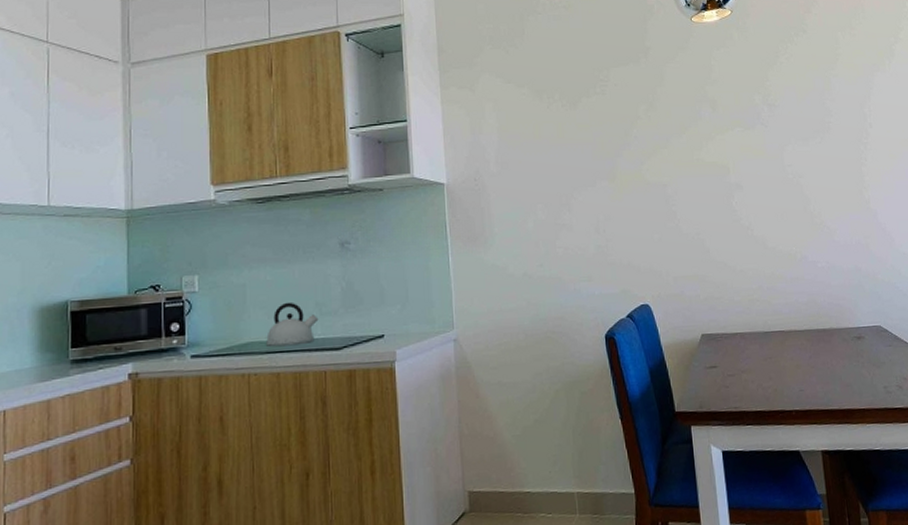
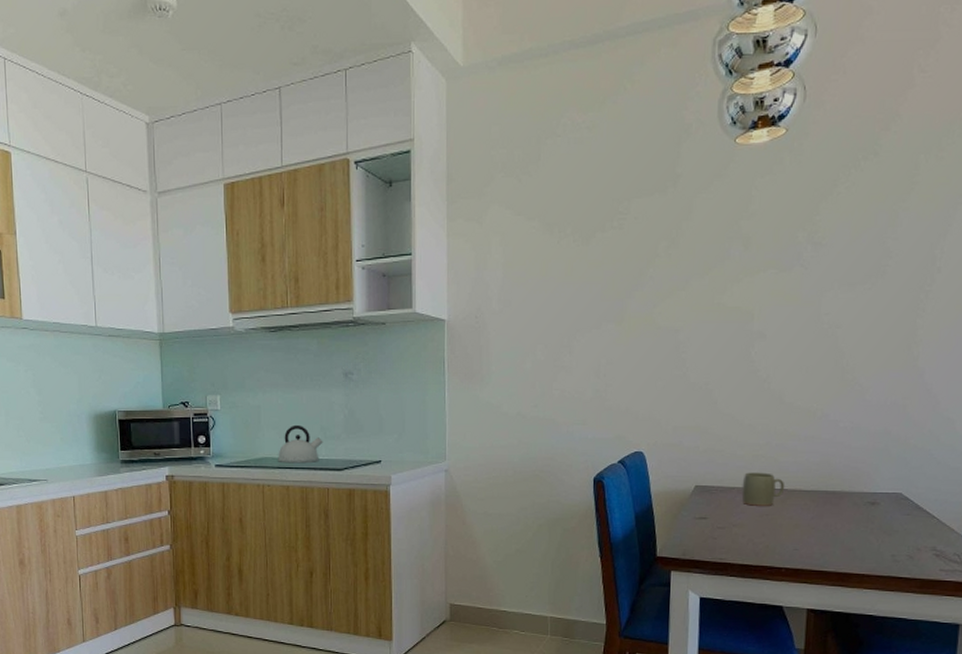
mug: none [743,316,782,350] -> present [741,472,785,506]

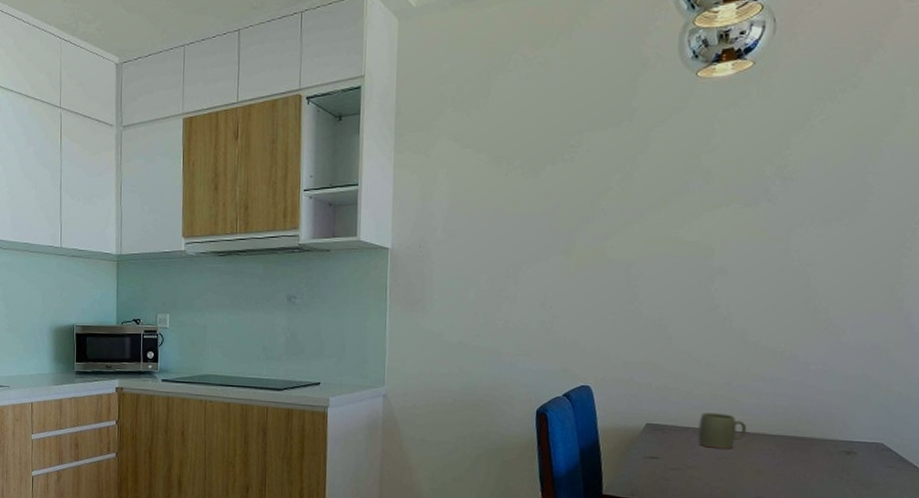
kettle: present [277,424,323,464] -> none [219,344,265,383]

